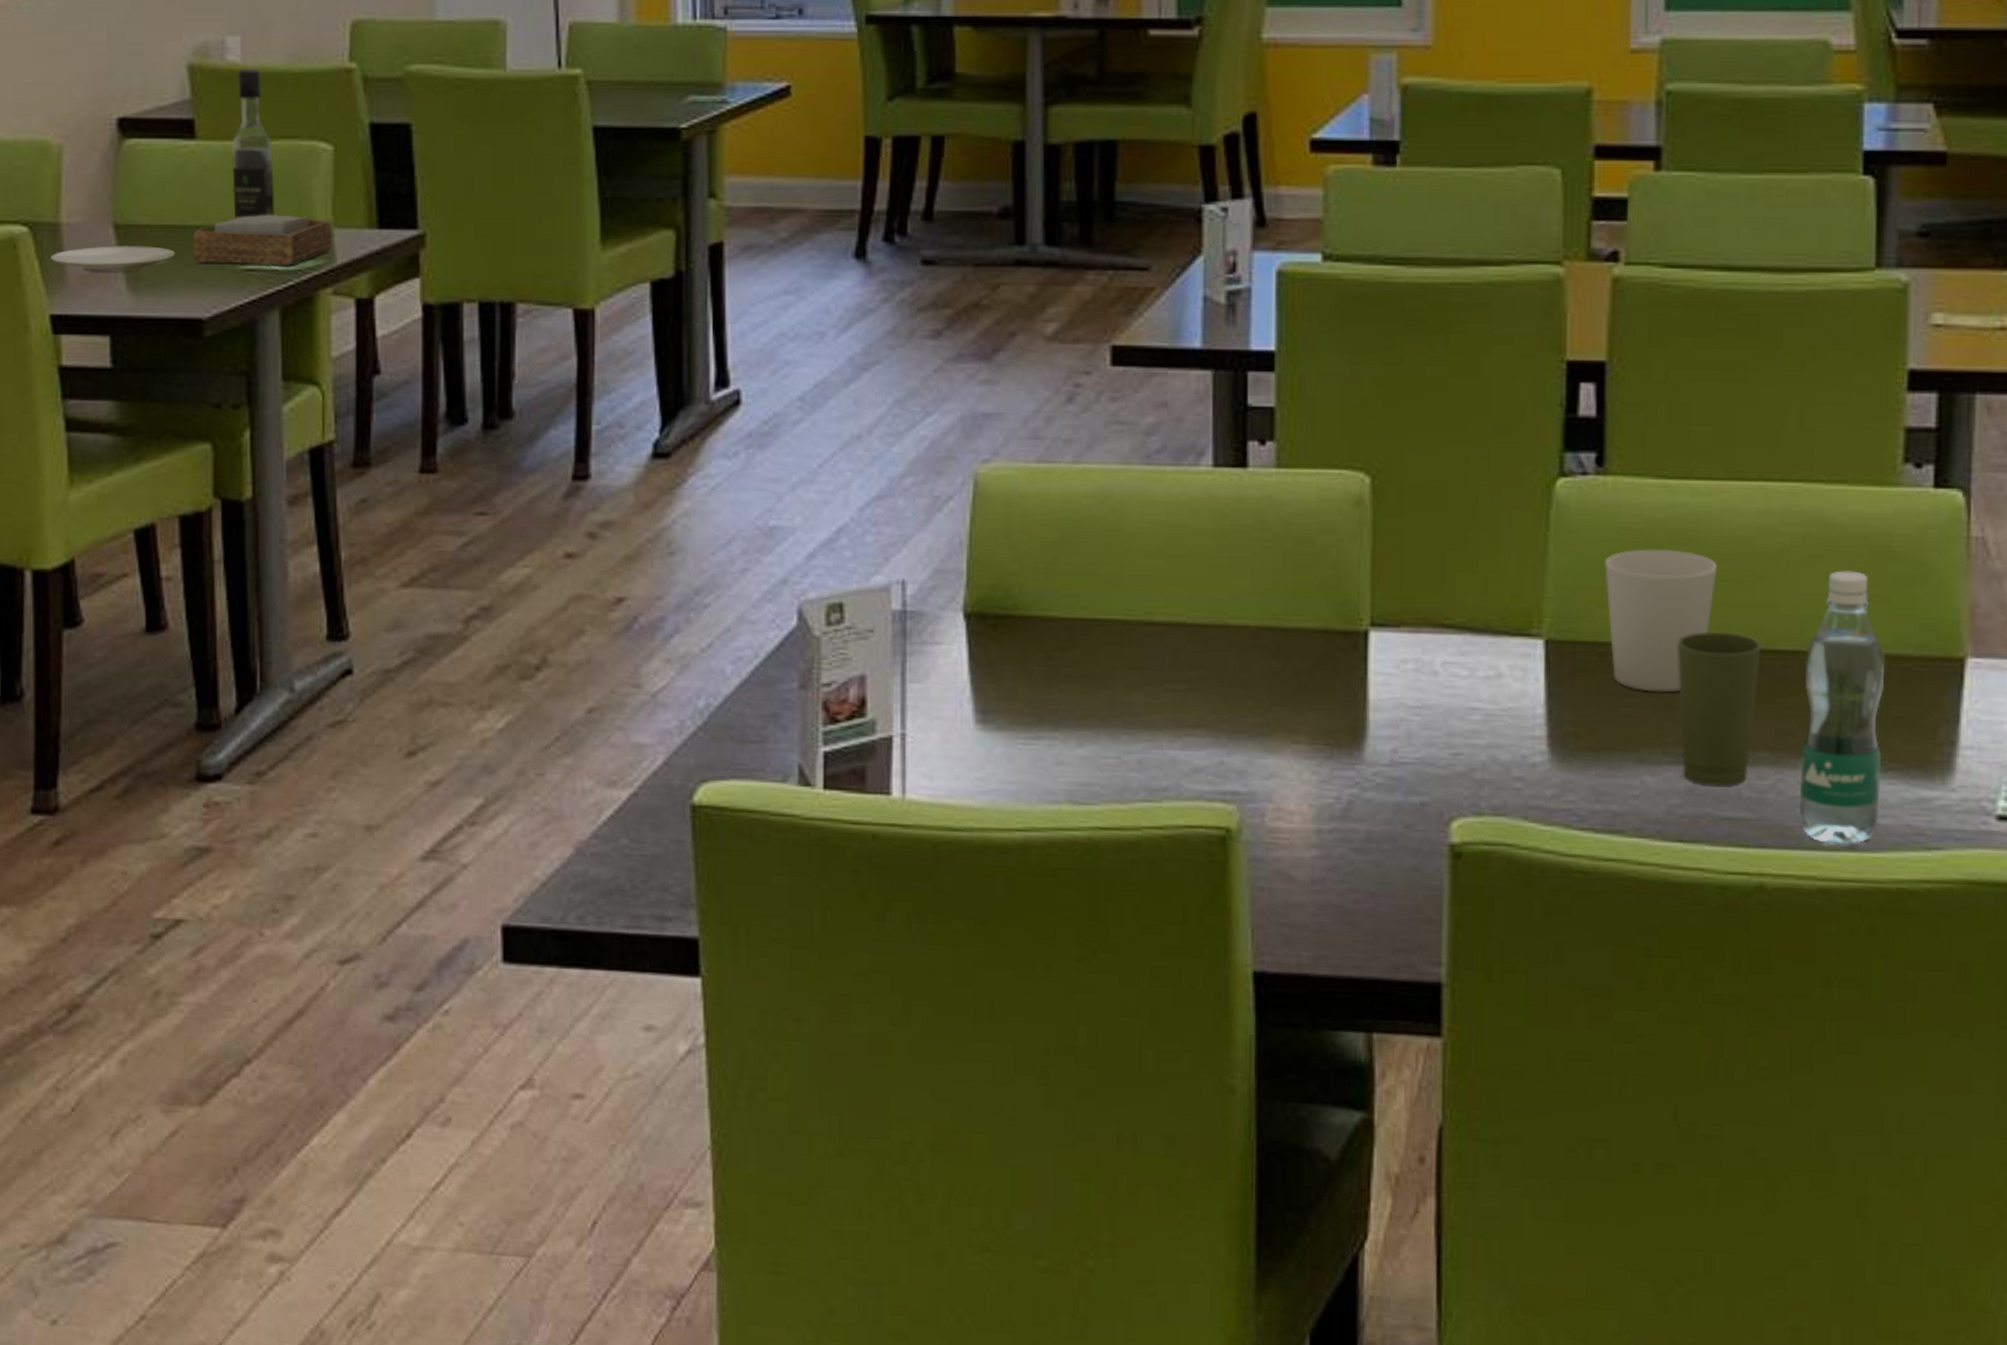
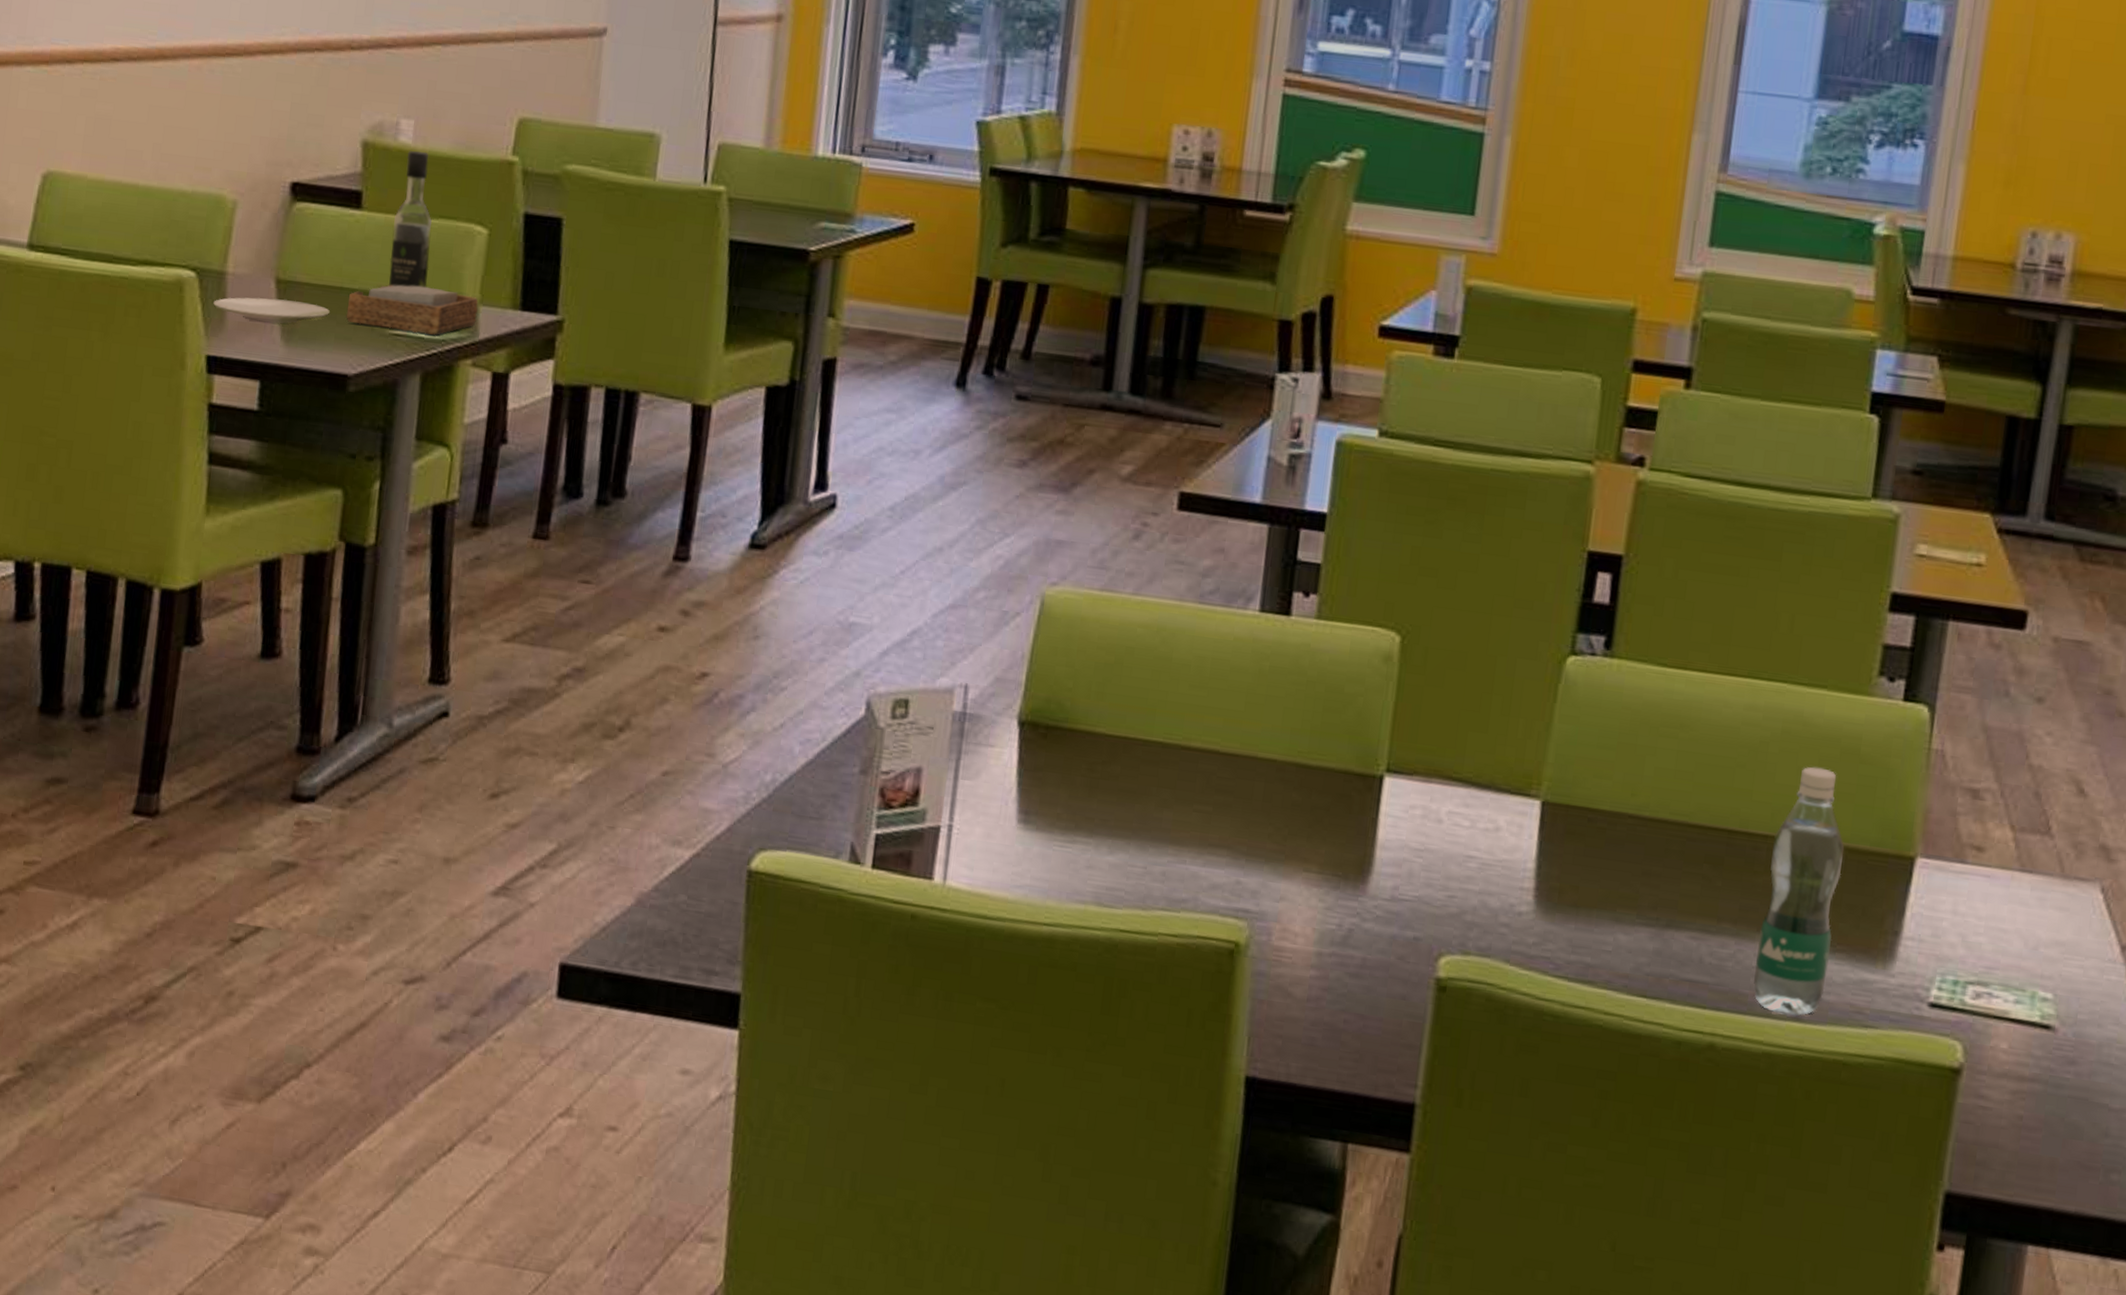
dixie cup: present [1604,549,1718,693] -> none [1599,727,1704,861]
cup: present [1677,632,1761,786] -> none [1652,809,1735,951]

